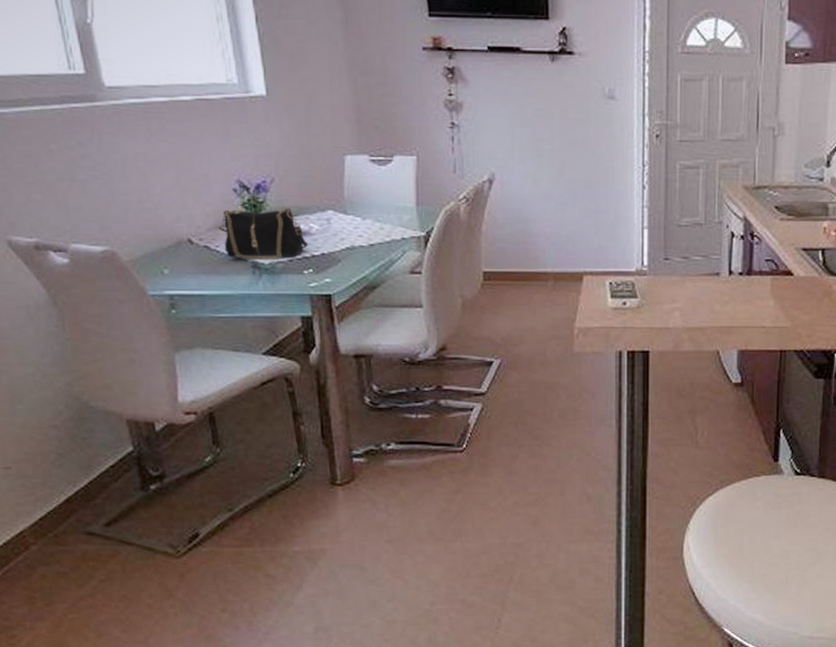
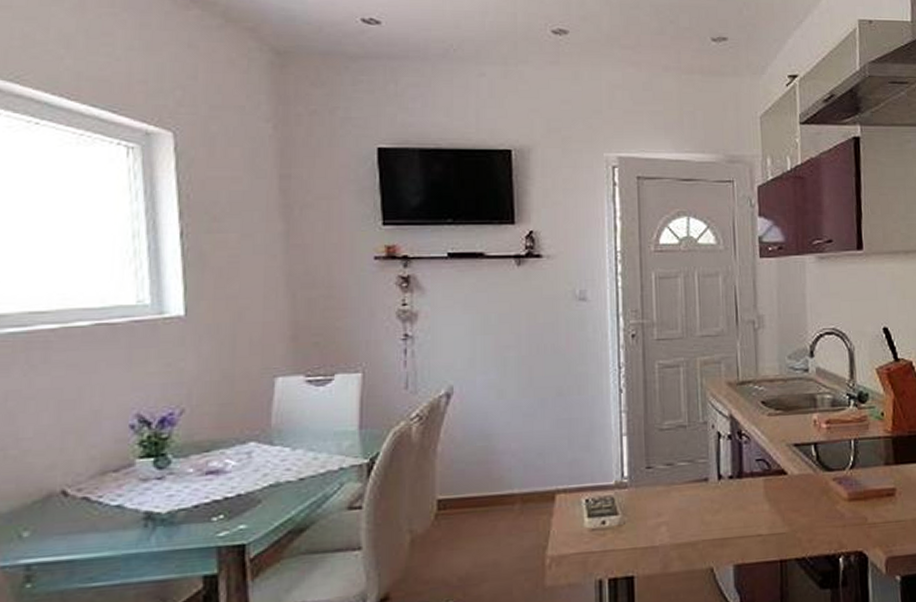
handbag: present [218,206,309,260] -> none [104,441,221,510]

